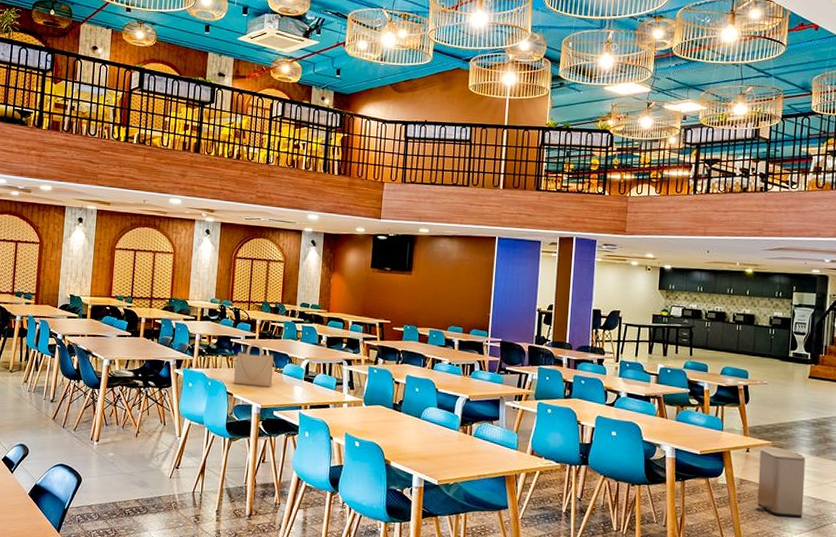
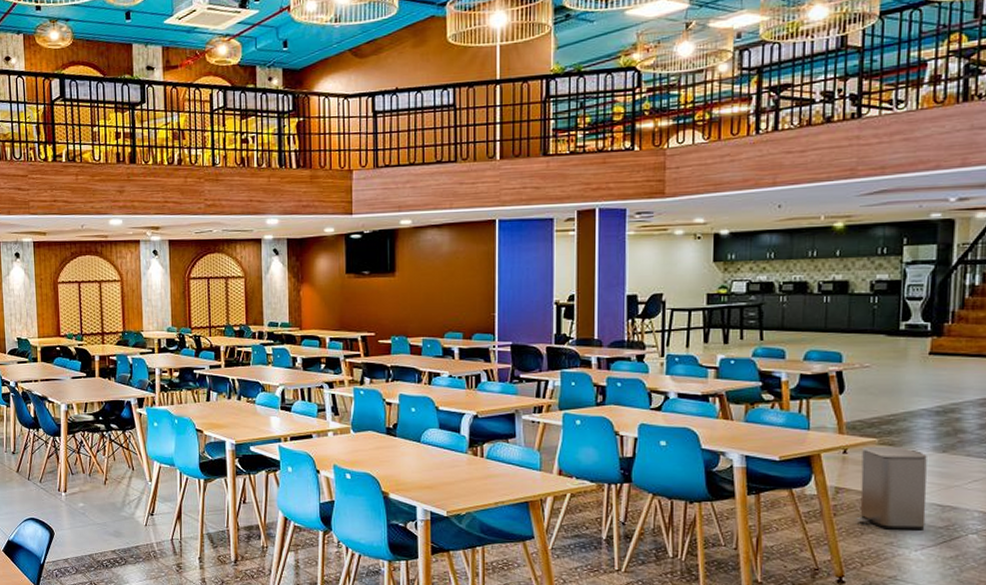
handbag: present [233,342,276,387] -> none [199,372,248,420]

